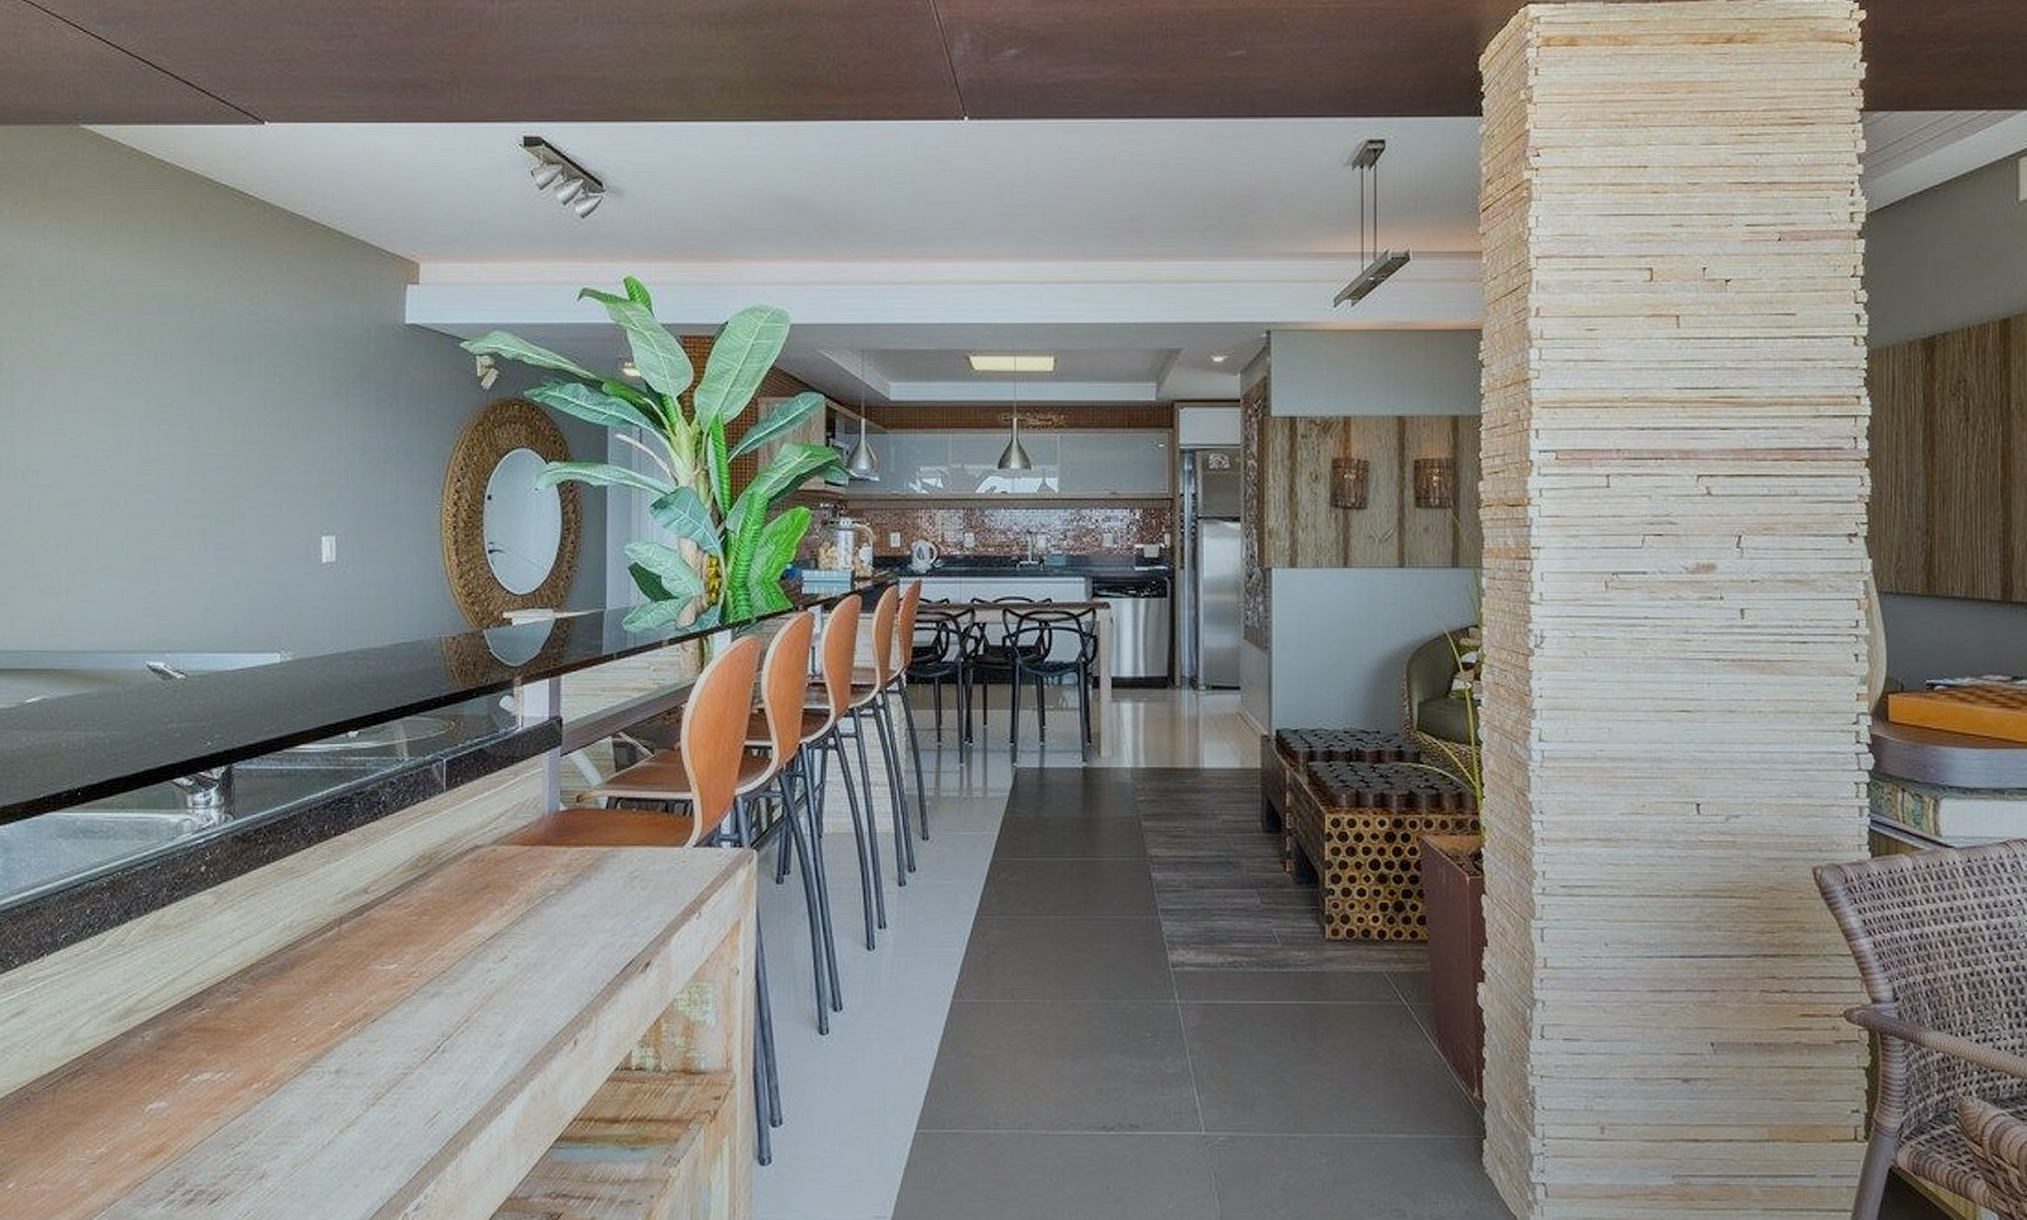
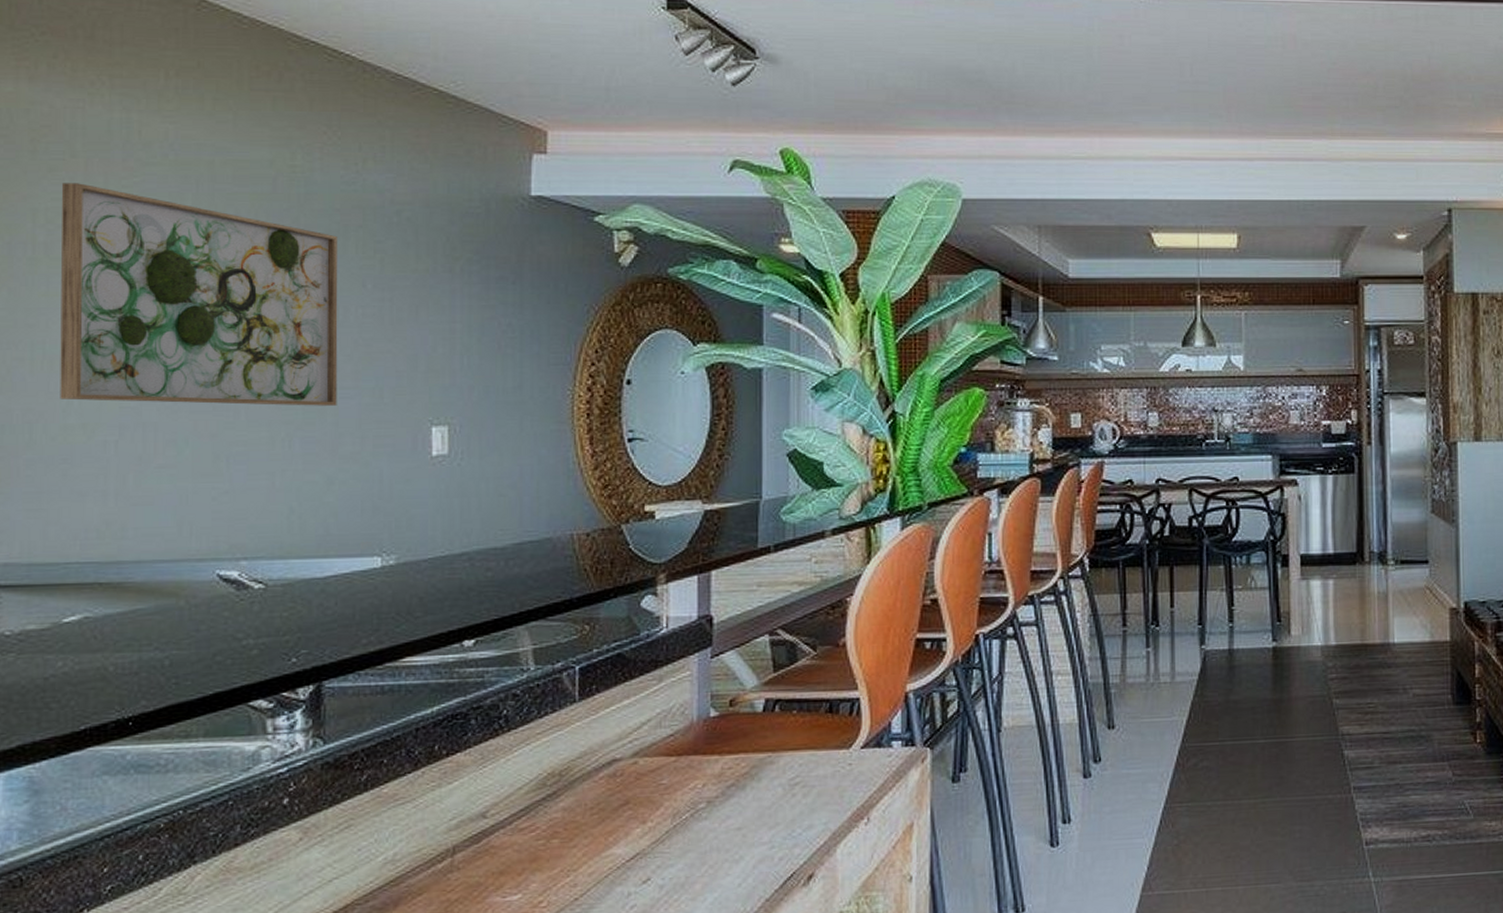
wall art: none [22,315,244,516] -> present [60,183,338,406]

